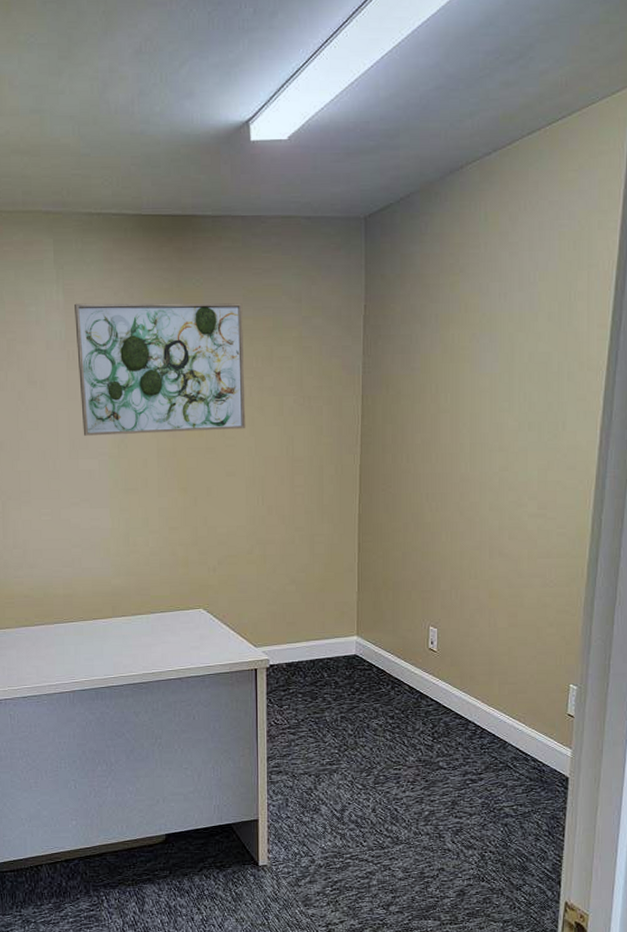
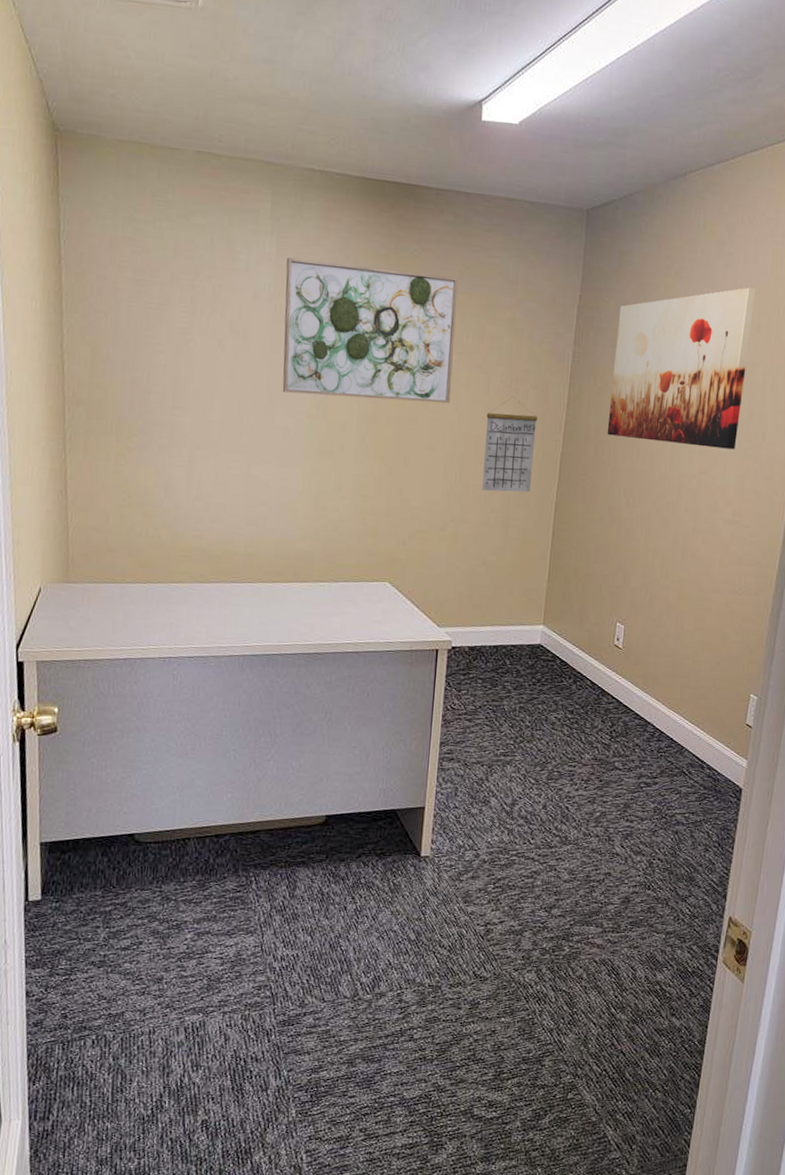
calendar: none [283,414,334,511] -> present [482,396,538,493]
wall art: none [404,275,544,444] -> present [607,287,756,450]

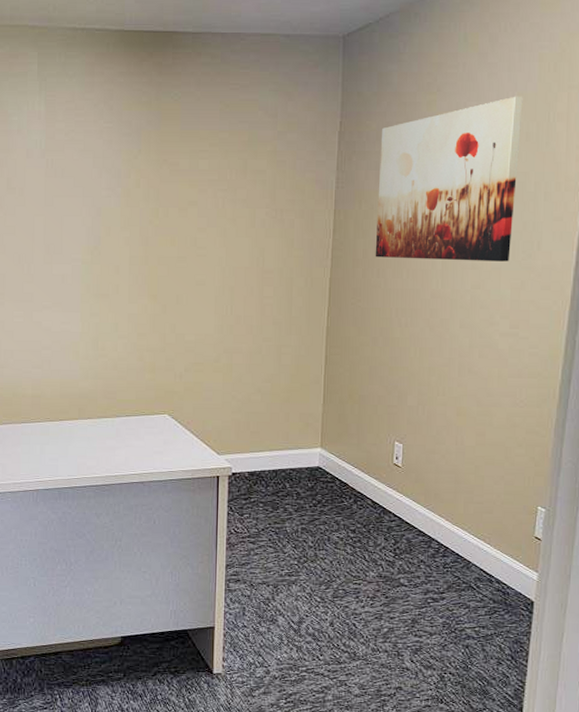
wall art: present [282,257,459,404] -> none [55,114,219,242]
calendar: present [482,396,538,493] -> none [253,227,305,321]

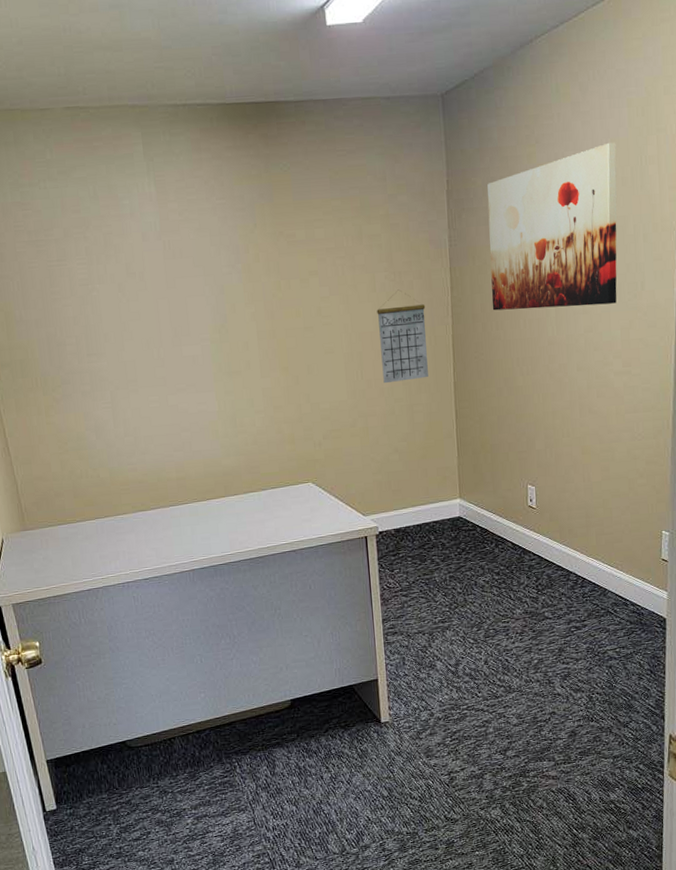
calendar: none [253,227,305,321] -> present [377,289,428,384]

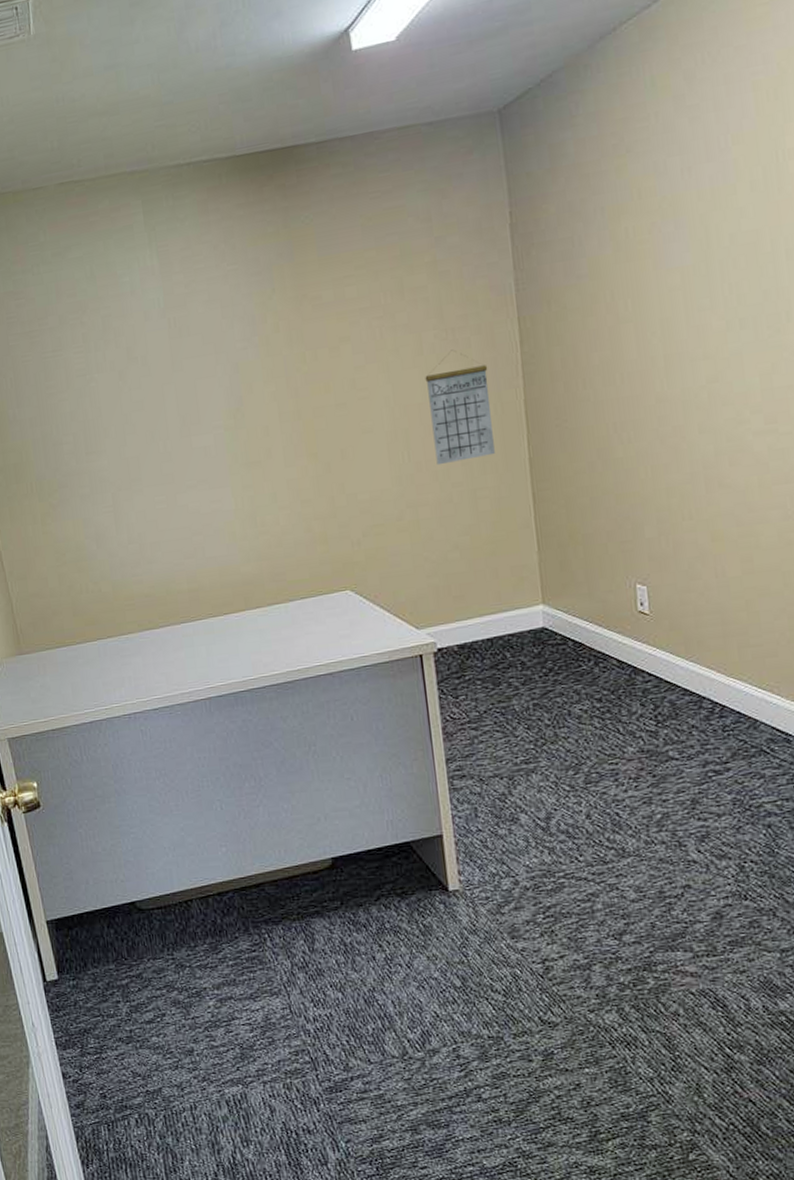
wall art: present [487,142,617,311] -> none [563,138,752,366]

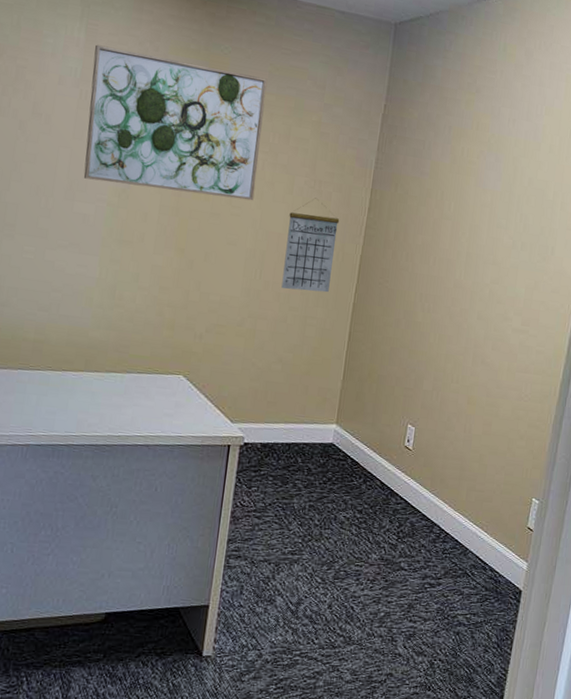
wall art: none [171,234,380,410] -> present [83,44,268,201]

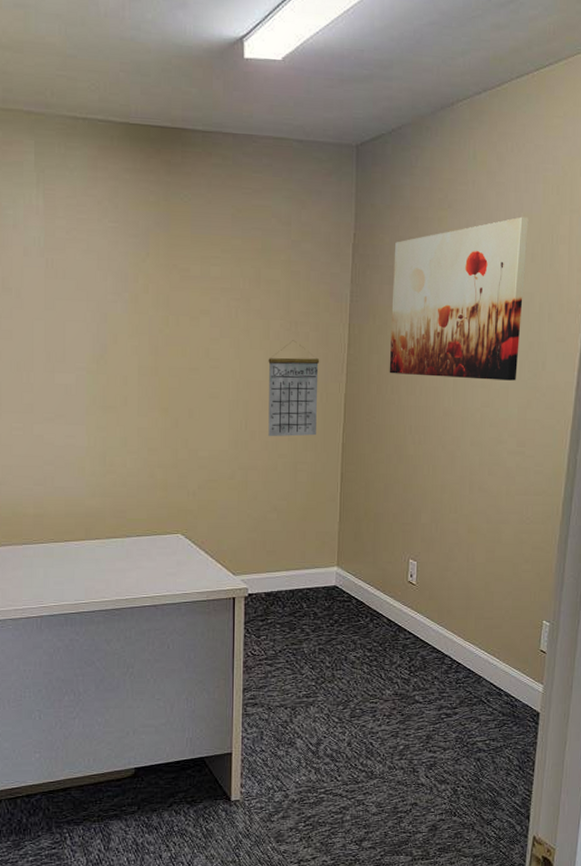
wall art: present [83,44,268,201] -> none [55,210,231,351]
wall art: none [405,109,550,262] -> present [389,216,529,381]

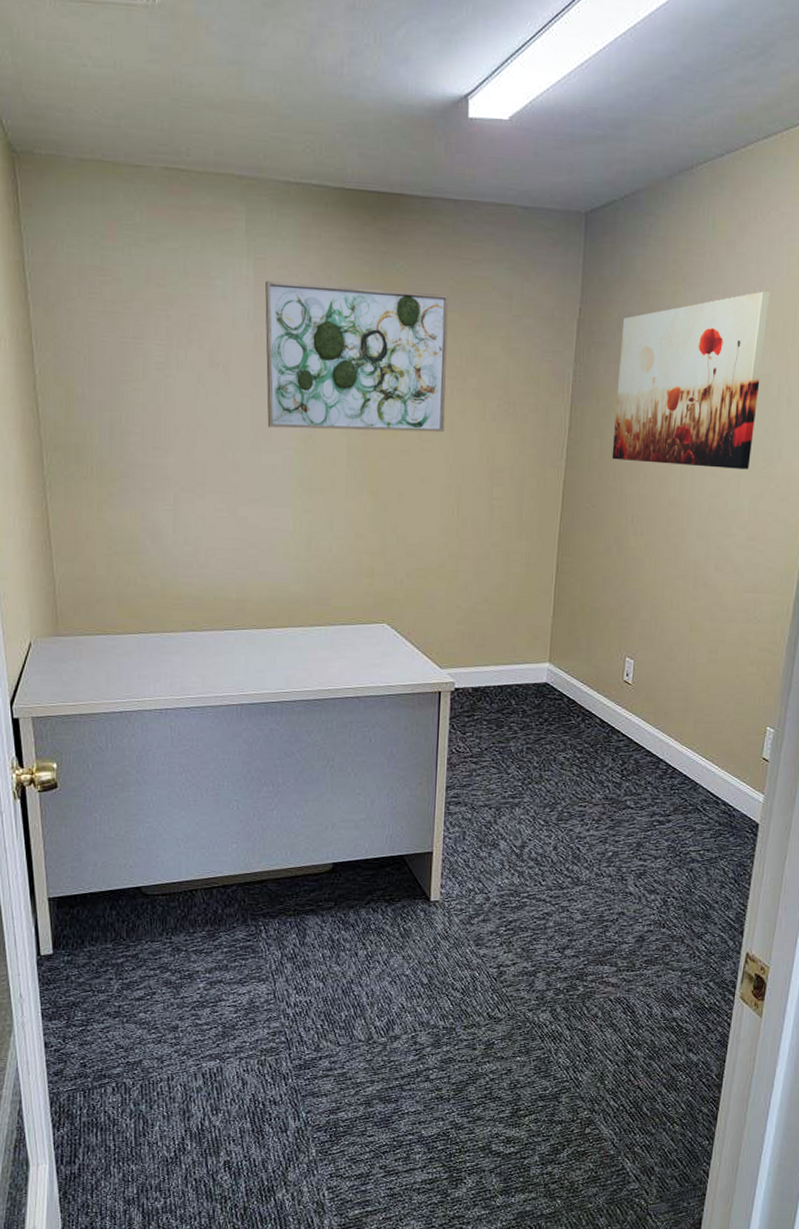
wall art: none [55,210,231,351] -> present [265,280,449,433]
calendar: present [268,340,320,437] -> none [481,422,538,525]

